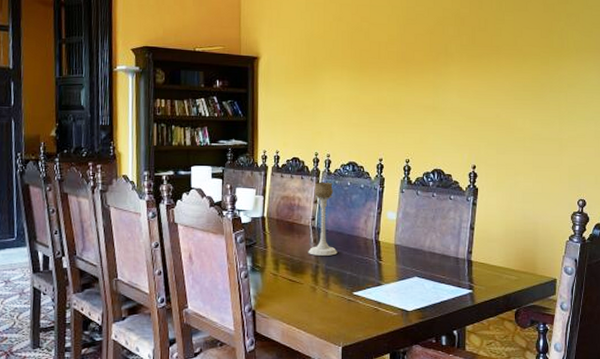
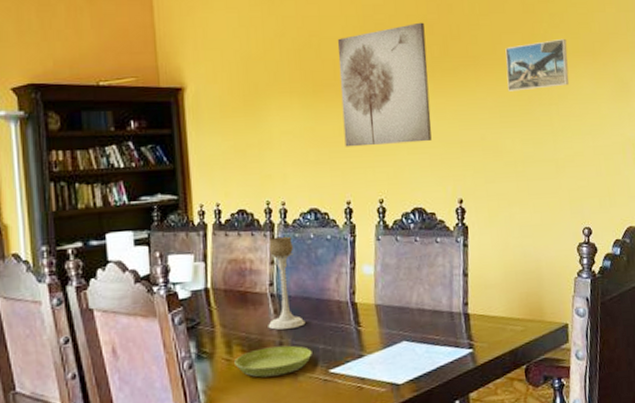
saucer: none [280,269,341,292] -> present [234,345,312,378]
wall art: none [382,15,457,115] -> present [337,22,432,147]
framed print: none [524,35,580,79] -> present [505,38,569,91]

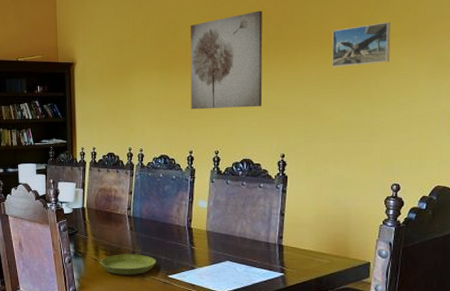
candle holder: present [268,236,306,330] -> none [125,174,153,242]

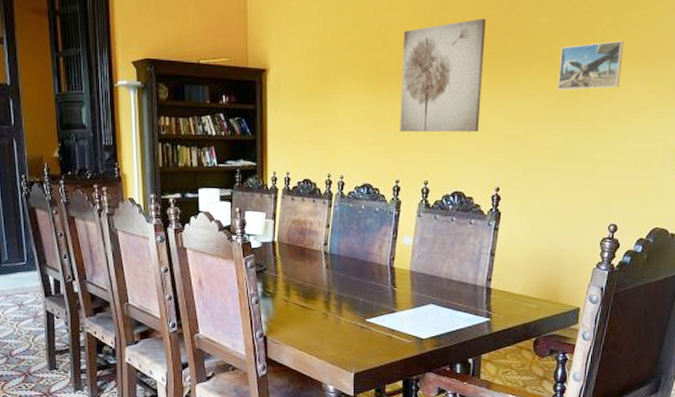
saucer: present [100,254,156,275] -> none [291,295,354,318]

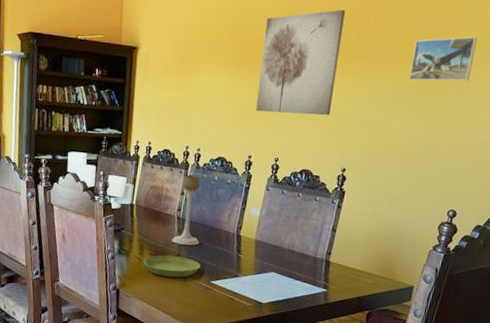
saucer: none [291,295,354,318] -> present [143,255,201,278]
candle holder: none [320,205,351,282] -> present [171,174,201,246]

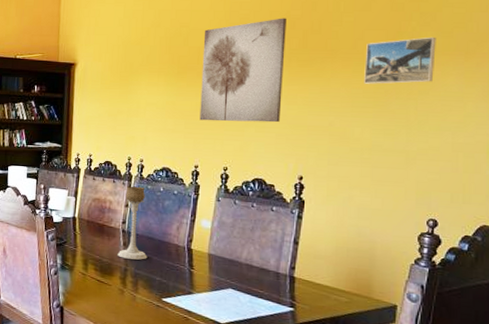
saucer: present [143,255,201,278] -> none [88,270,150,295]

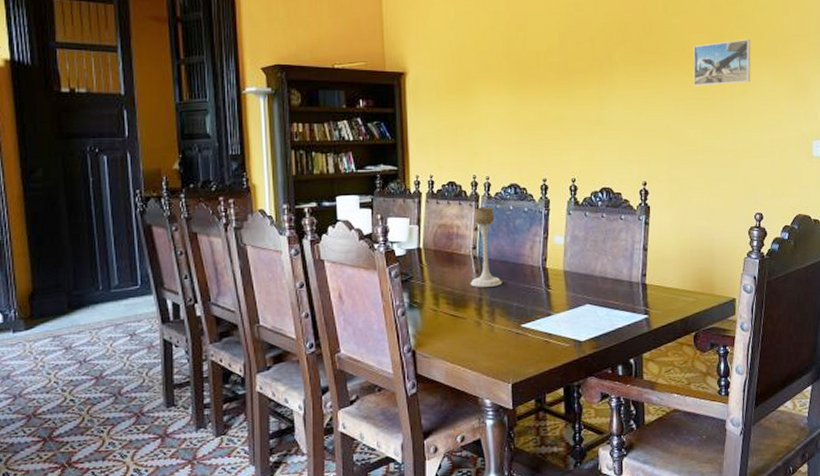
wall art: present [199,18,286,123] -> none [541,20,622,131]

